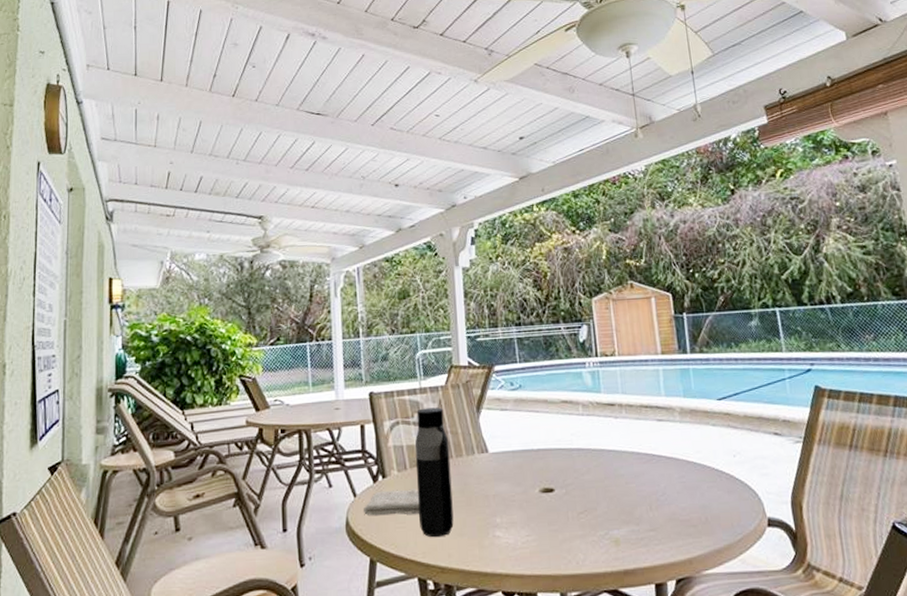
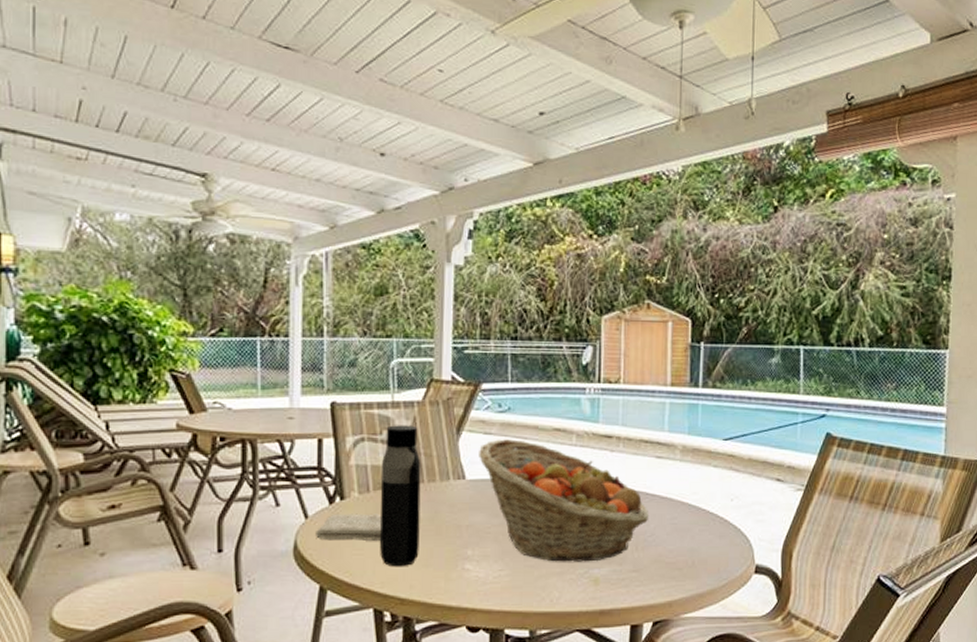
fruit basket: none [497,413,659,525] -> present [479,439,649,562]

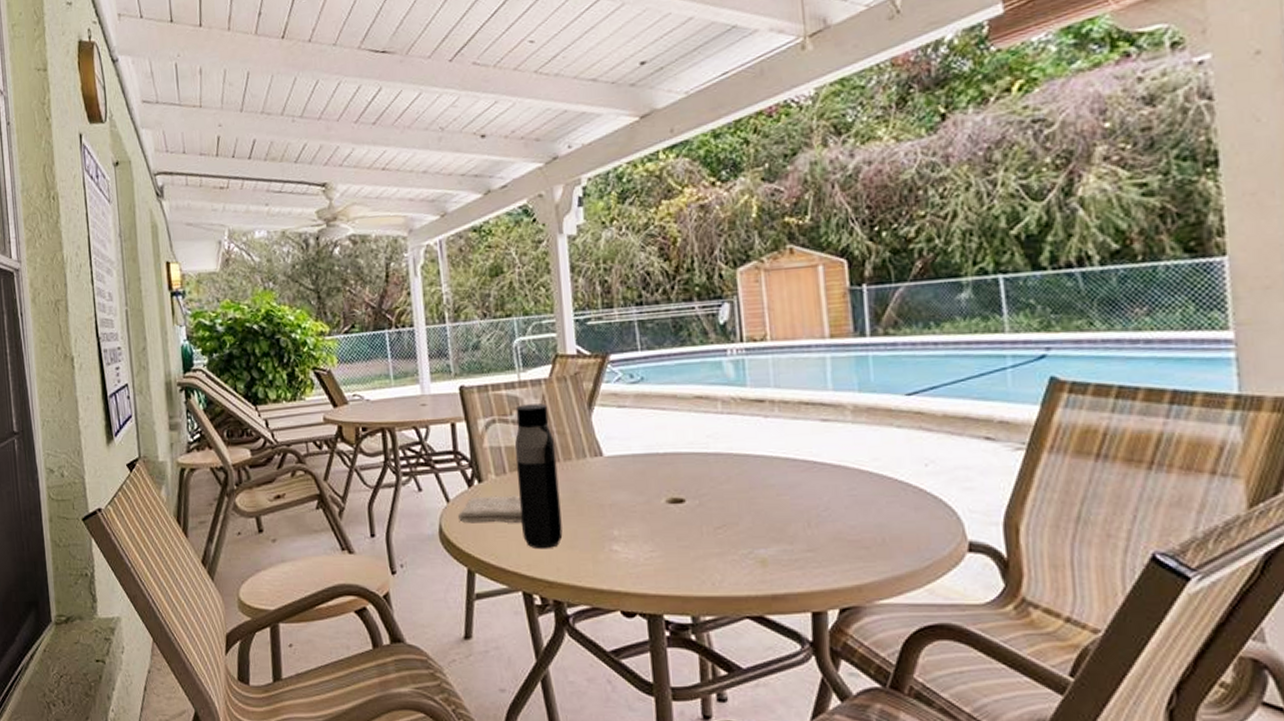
fruit basket: present [479,439,649,562] -> none [614,411,821,542]

